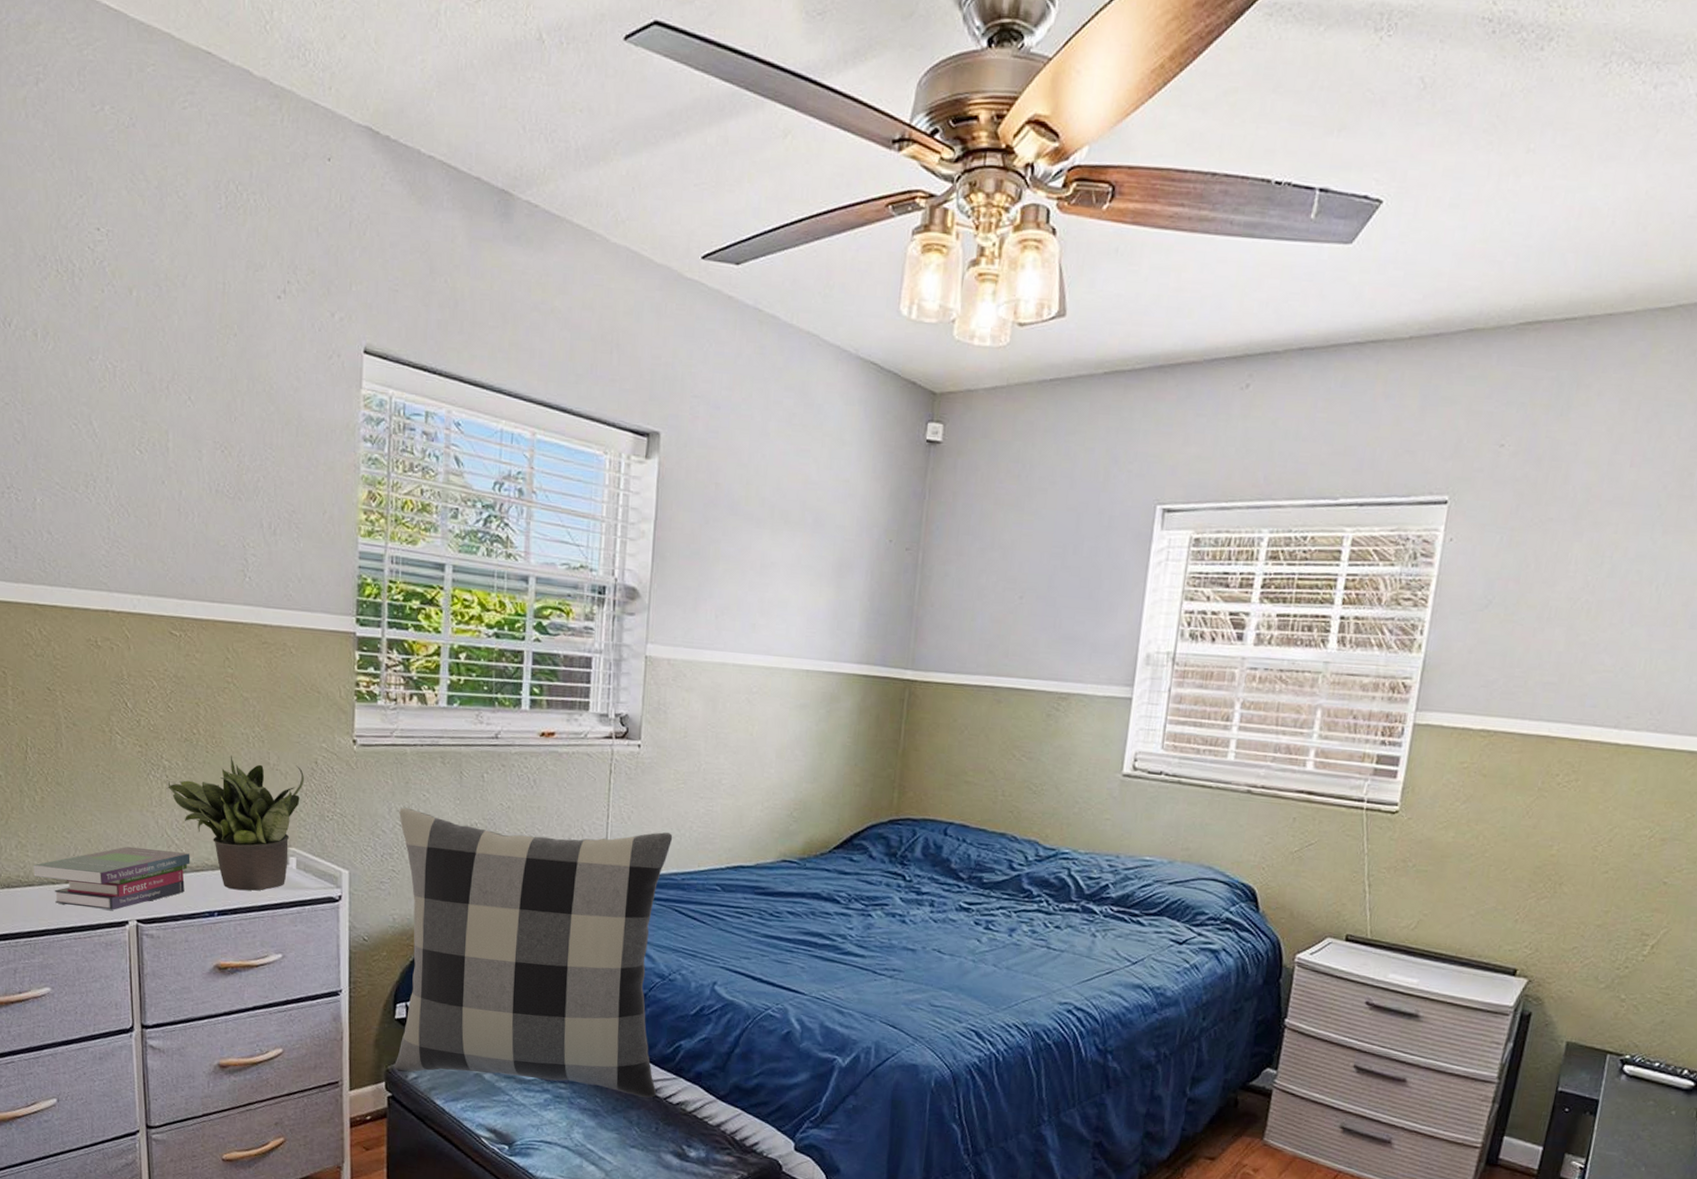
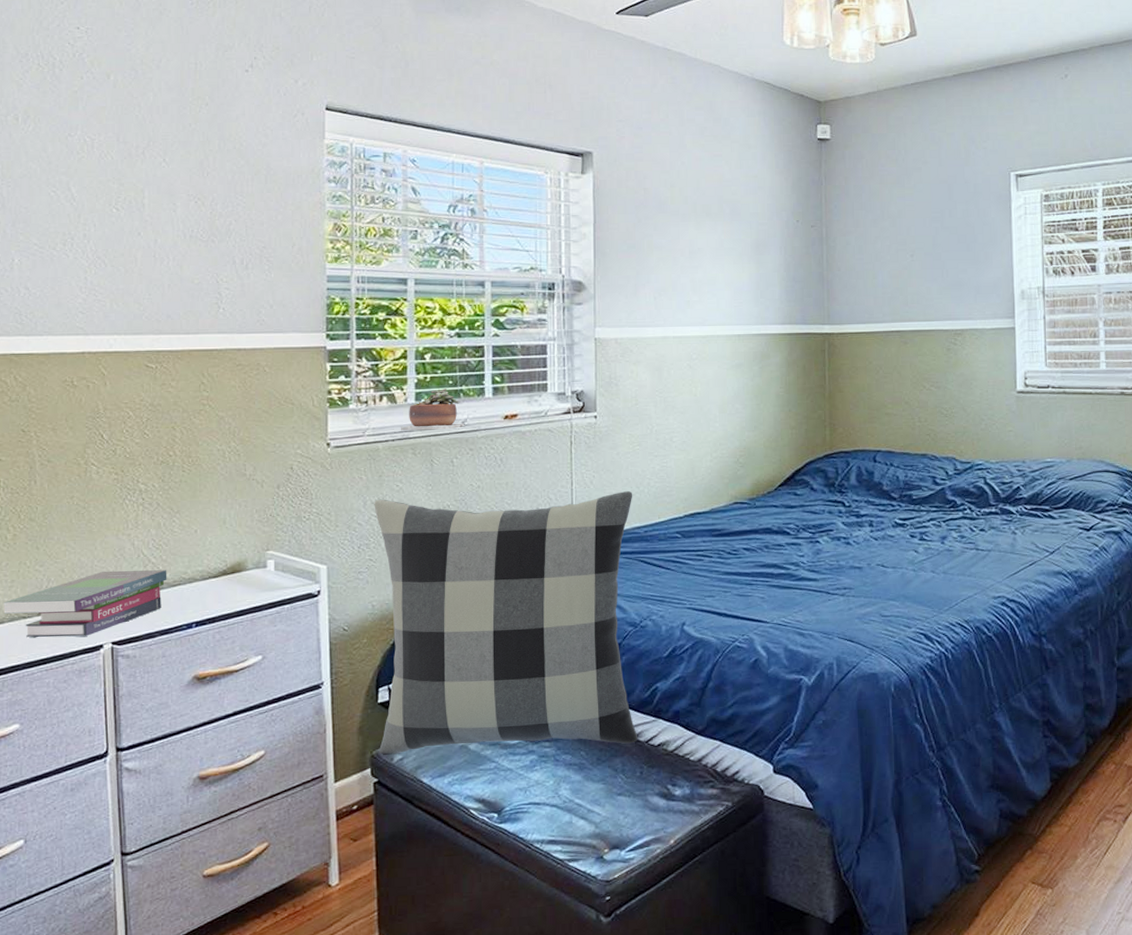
potted plant: present [167,755,304,891] -> none [144,472,280,599]
succulent plant: none [431,694,498,741] -> present [401,389,465,431]

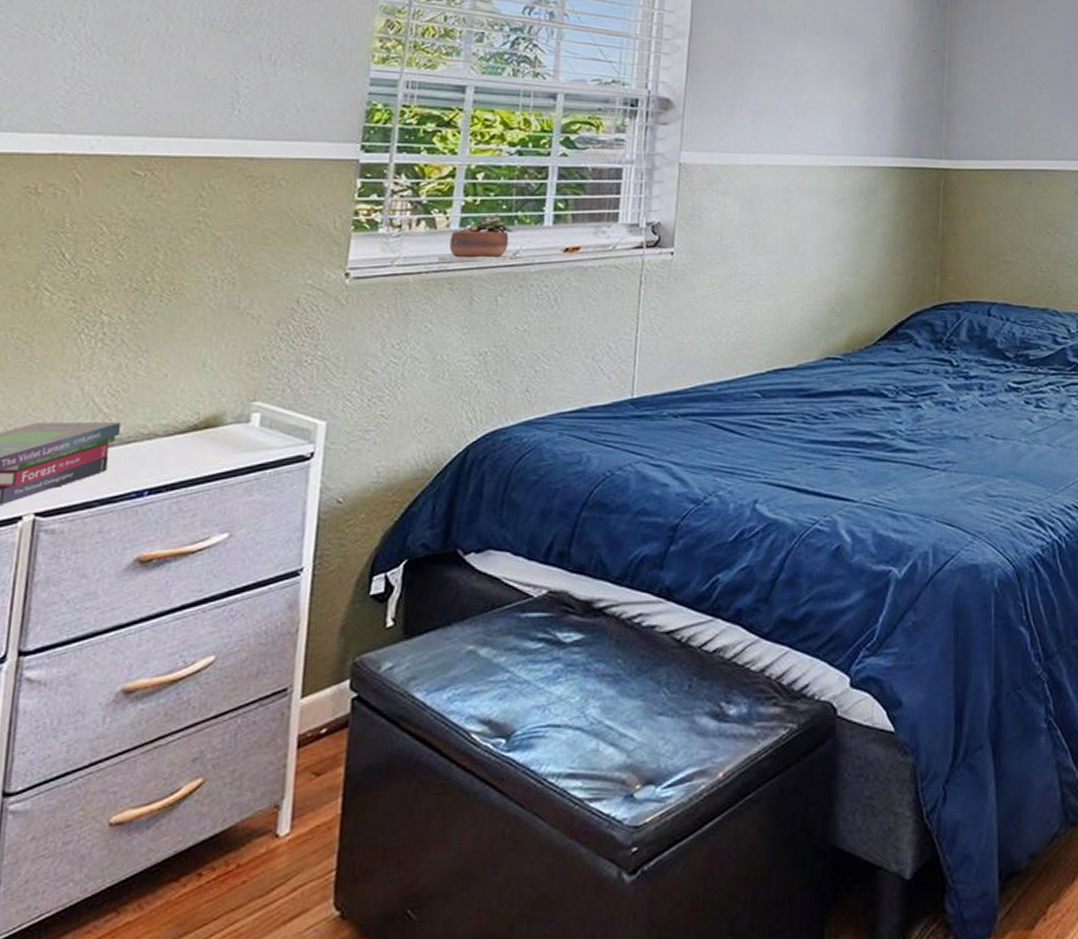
pillow: present [374,491,638,755] -> none [364,341,709,662]

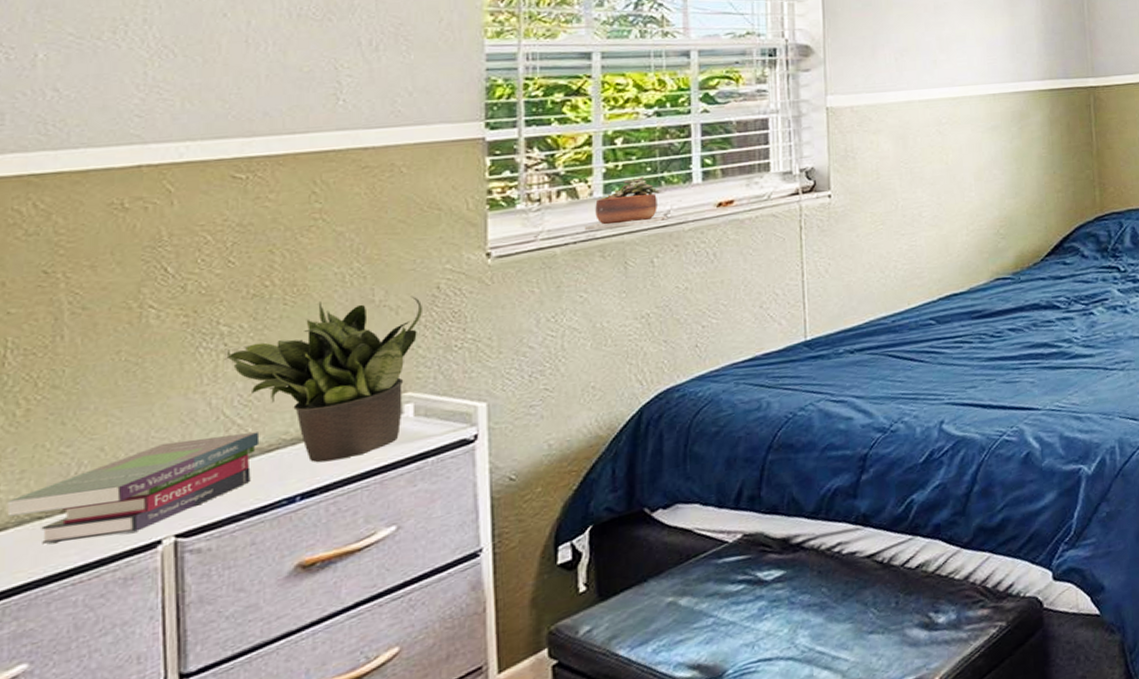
potted plant: none [103,302,281,460] -> present [226,296,422,462]

